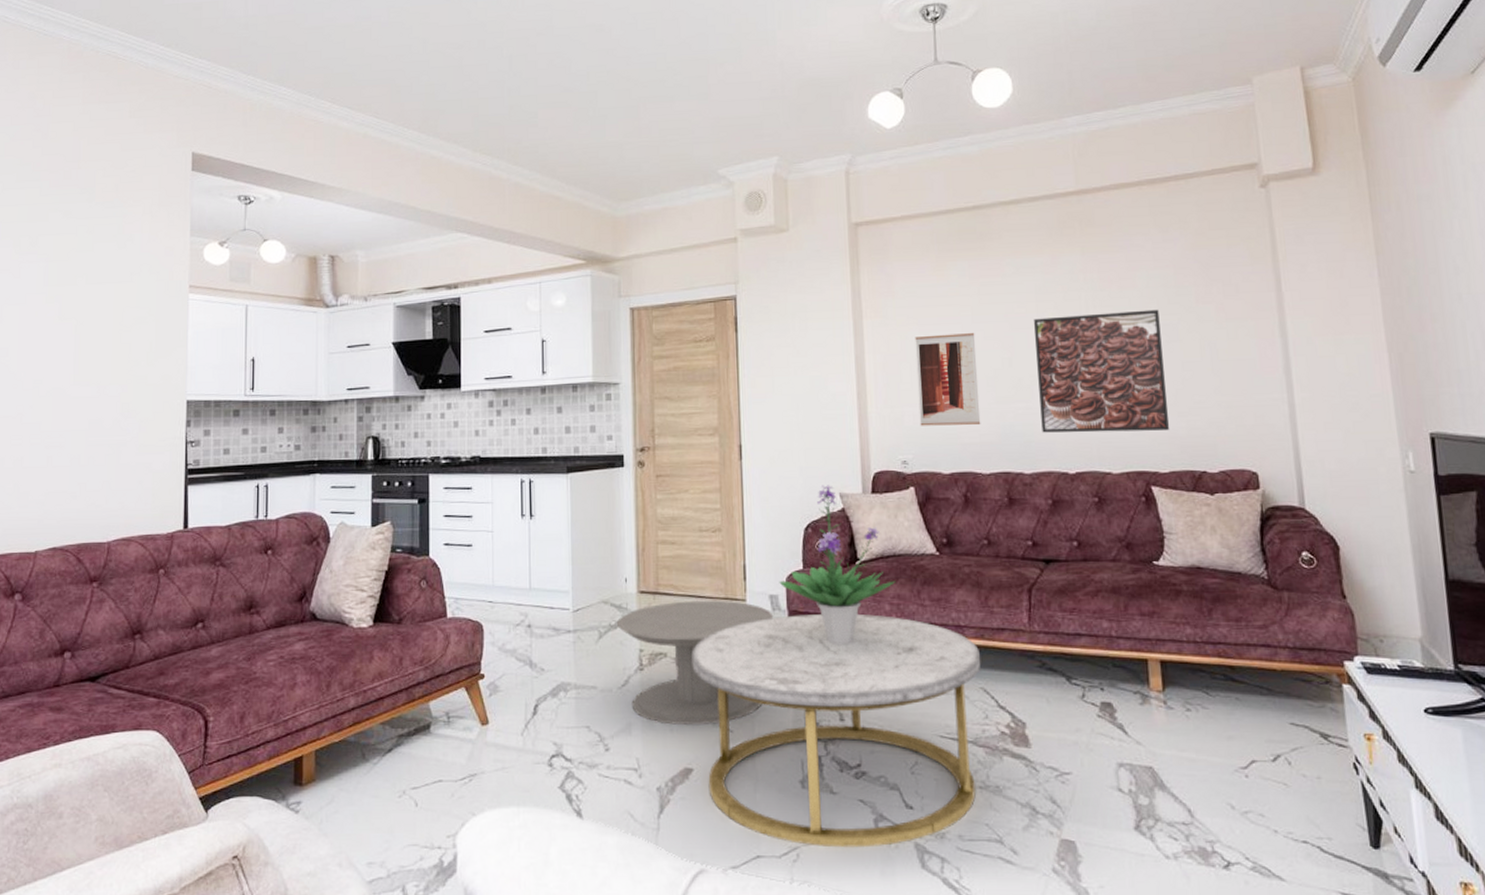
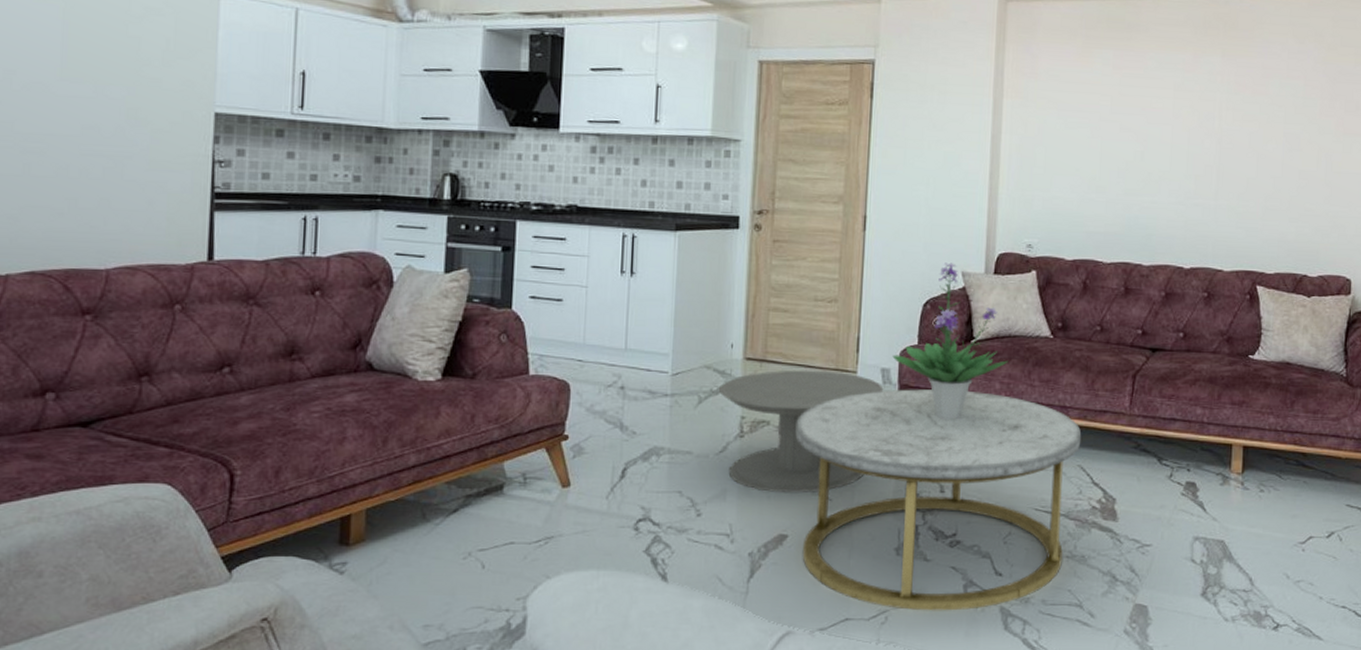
wall art: present [915,333,981,426] -> none [1048,121,1112,214]
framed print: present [1034,309,1170,433] -> none [1164,115,1285,234]

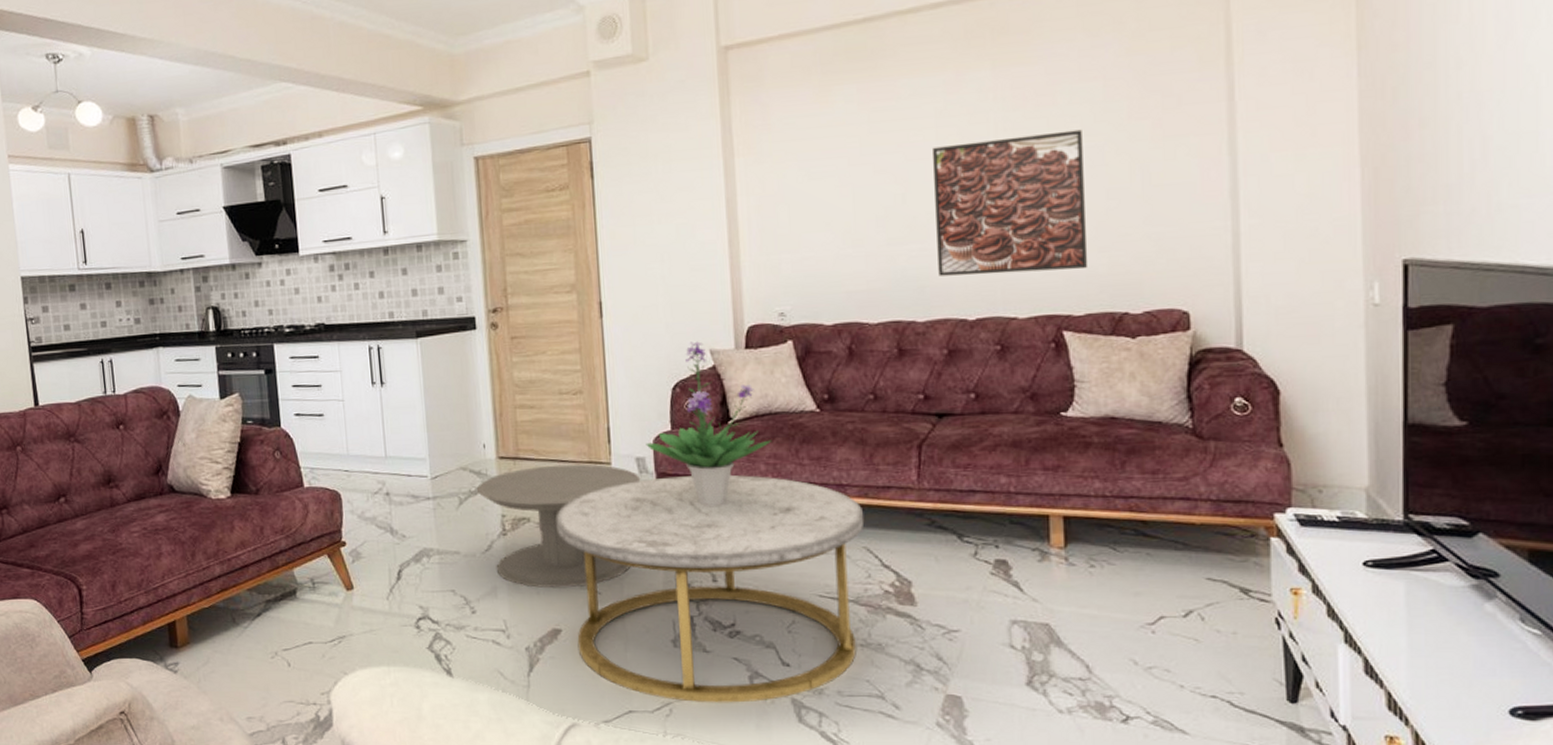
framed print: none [1164,115,1285,234] -> present [933,129,1088,276]

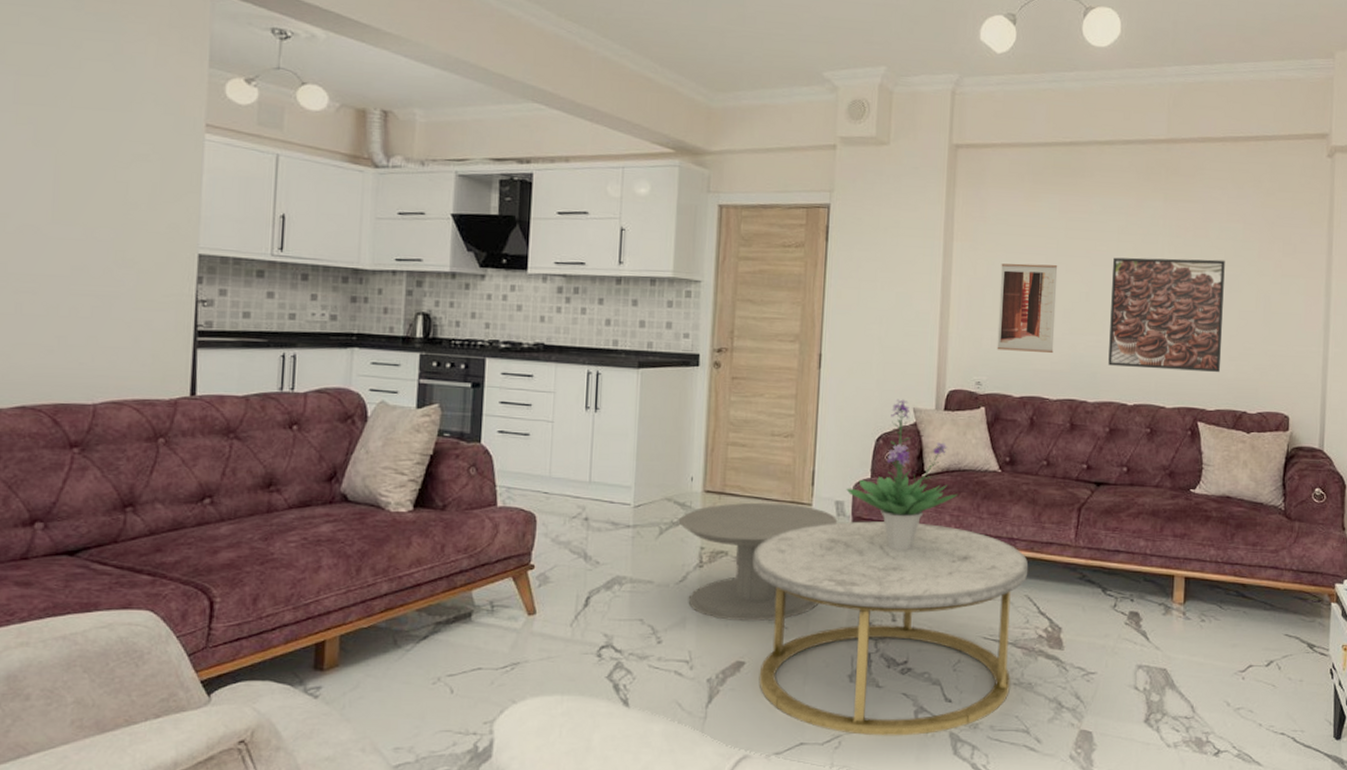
wall art: none [794,167,869,274] -> present [997,263,1058,353]

